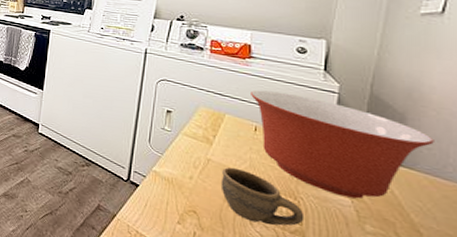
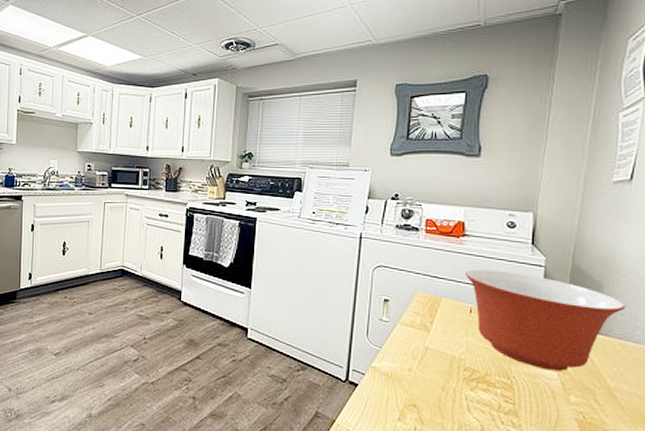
cup: present [220,167,305,226] -> none [439,353,517,409]

